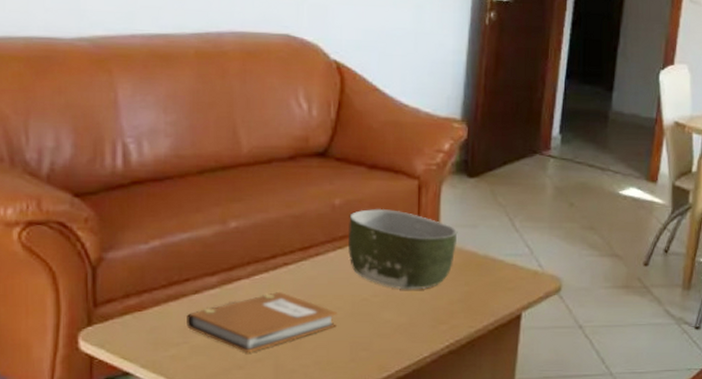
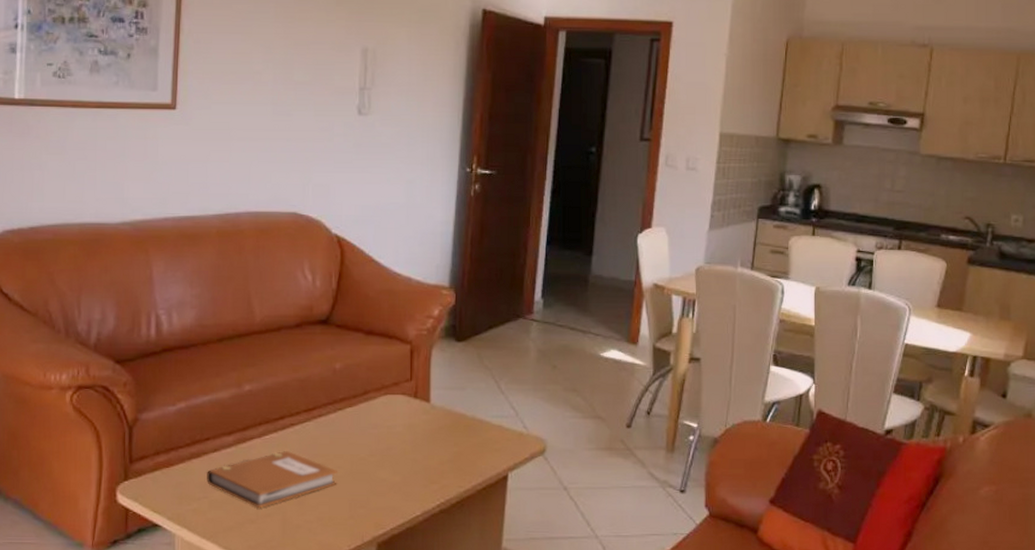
bowl: present [348,208,458,290] -> none [348,372,447,450]

